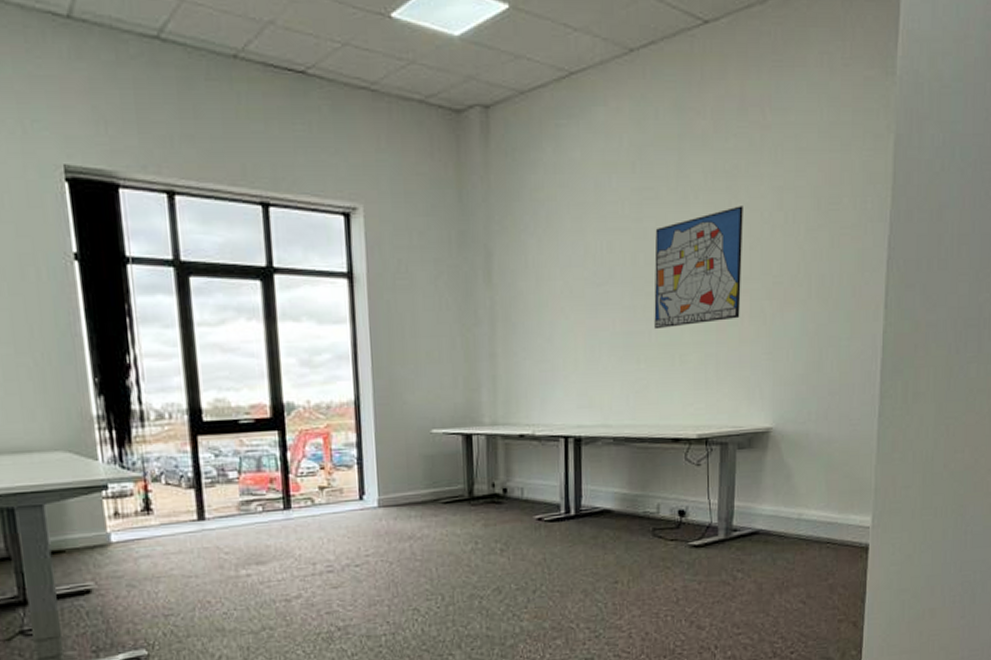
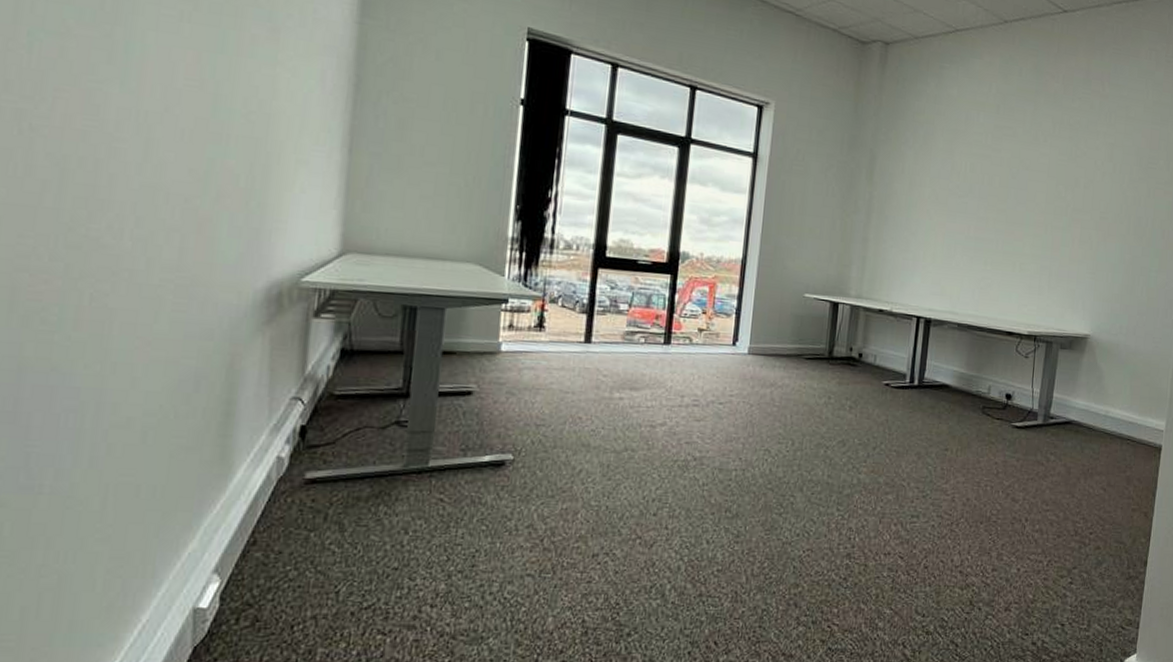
wall art: present [654,206,743,330] -> none [1001,152,1082,241]

